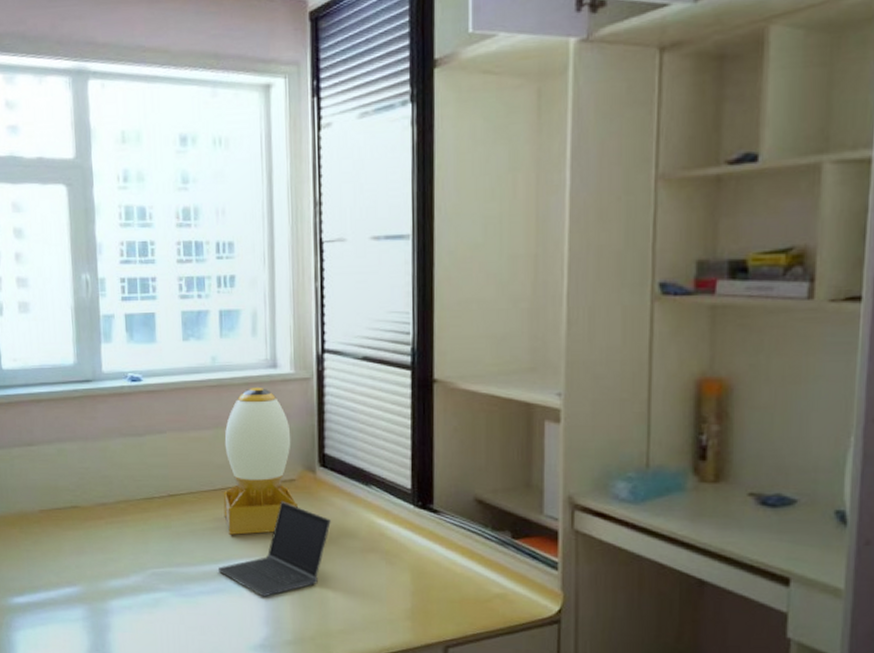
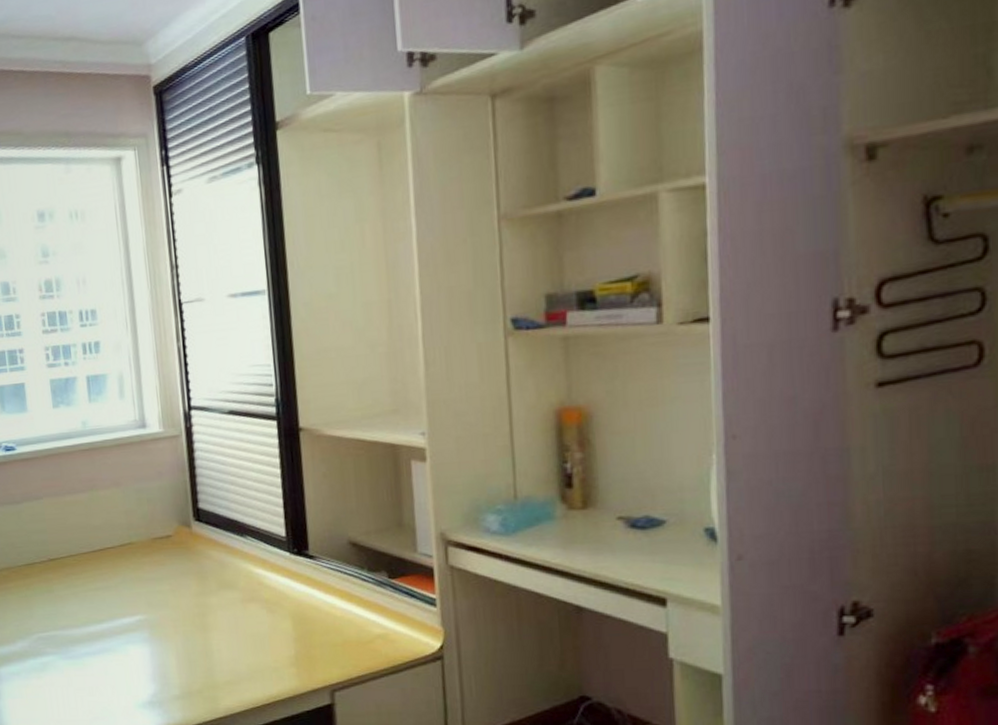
laptop computer: present [219,501,331,597] -> none [103,557,210,654]
desk lamp: present [223,386,298,535] -> none [100,447,176,594]

